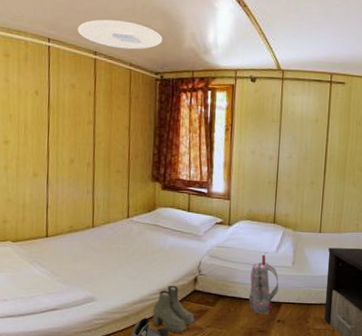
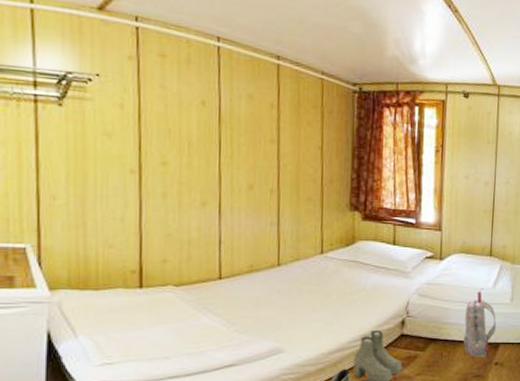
ceiling light: present [78,19,163,50] -> none [255,17,361,56]

